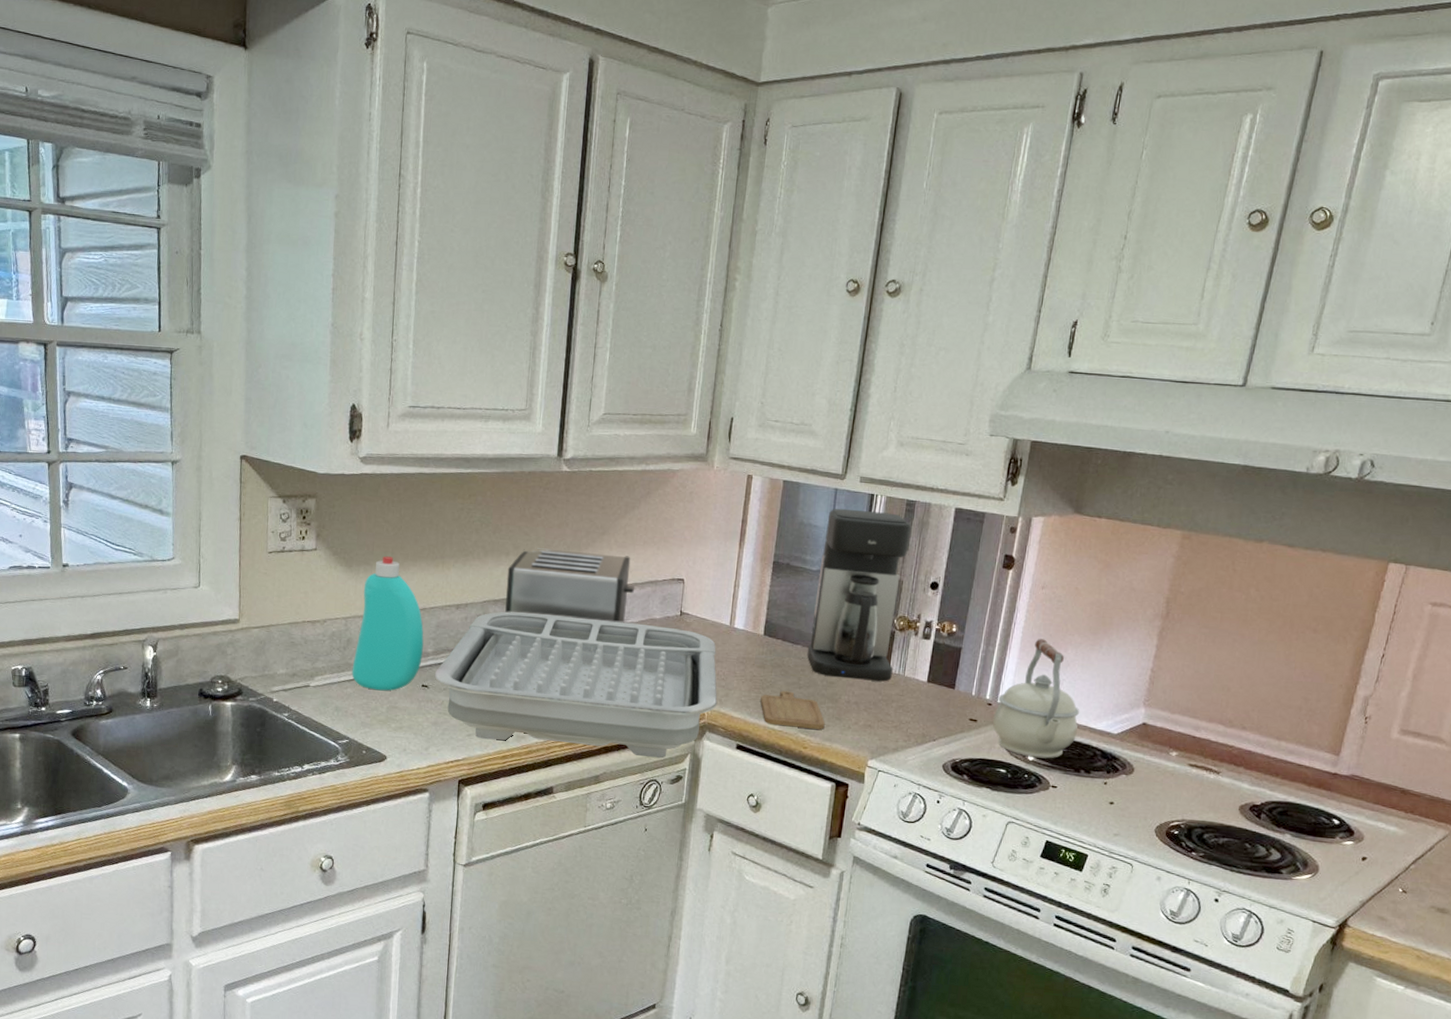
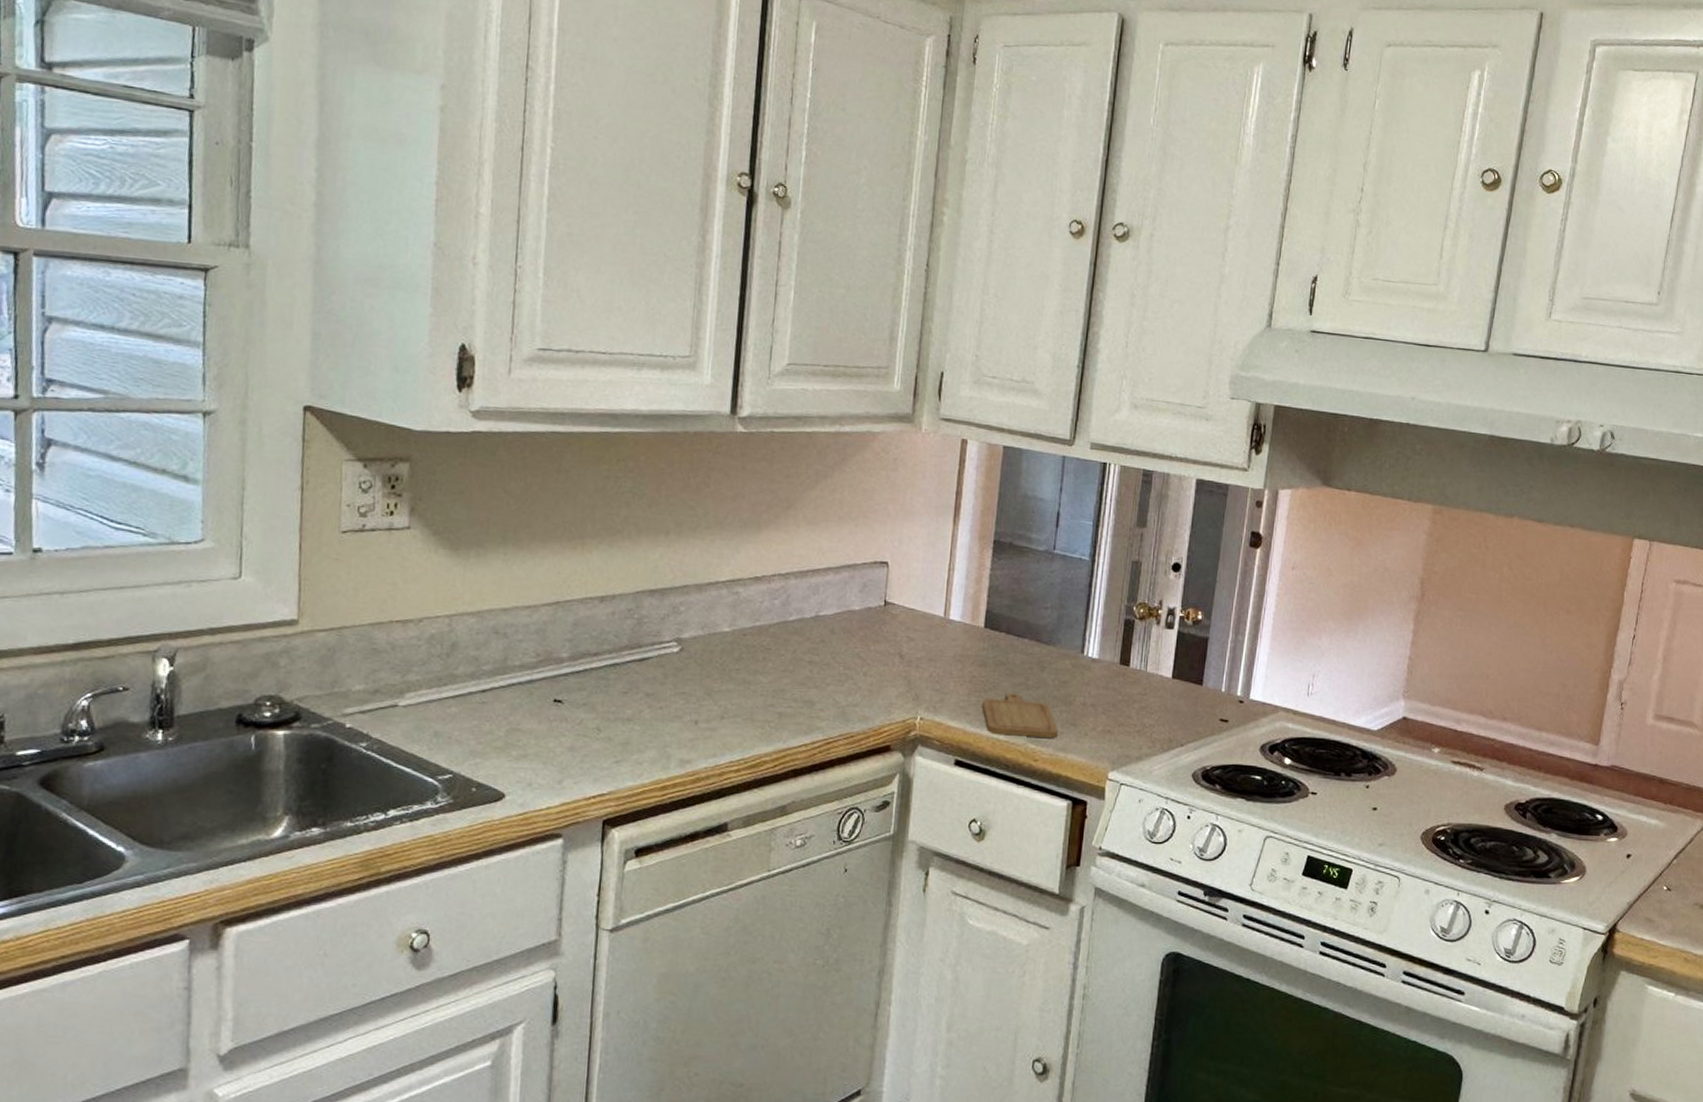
bottle: present [351,556,424,691] -> none [457,536,557,709]
dish rack: present [434,611,718,759] -> none [570,604,931,781]
toaster: present [505,548,635,623] -> none [664,525,829,616]
coffee maker: present [807,508,911,682] -> none [1035,478,1149,679]
kettle: present [992,638,1080,759] -> none [1244,625,1338,762]

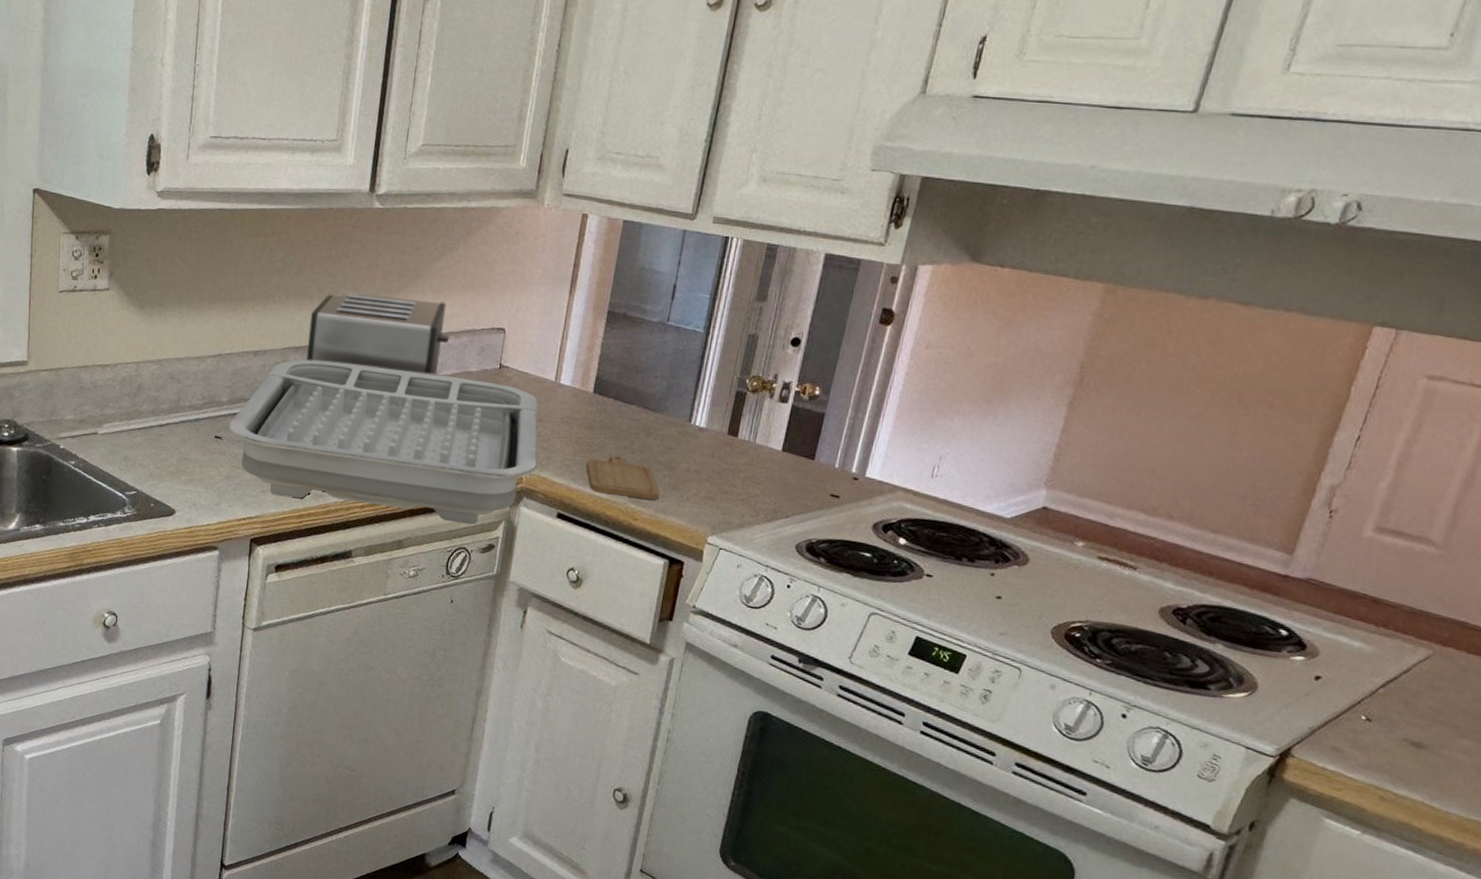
dish rack: none [570,604,931,781] -> present [228,359,539,525]
toaster: none [664,525,829,616] -> present [306,291,450,376]

